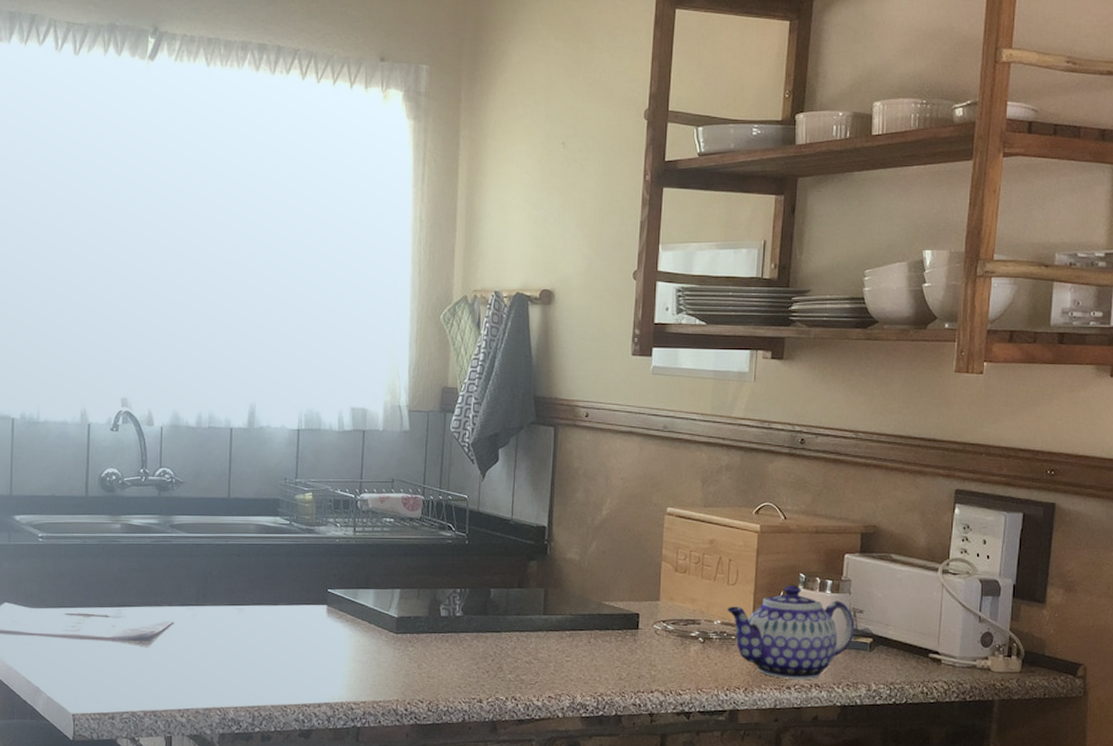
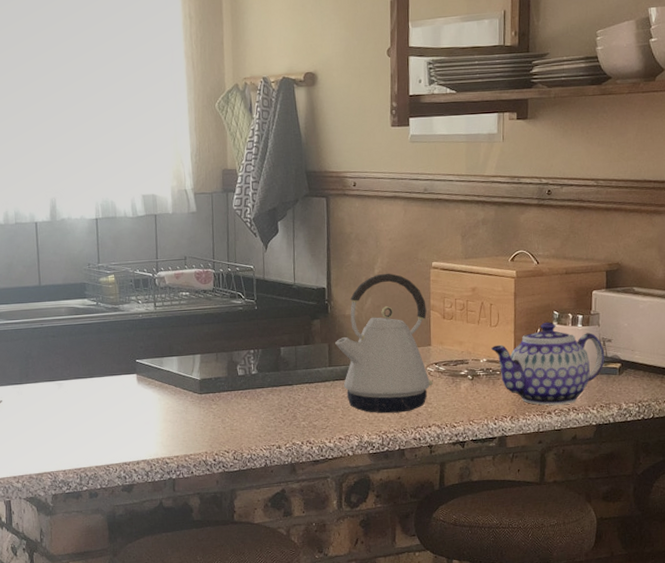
kettle: none [552,515,659,674] -> present [335,273,433,414]

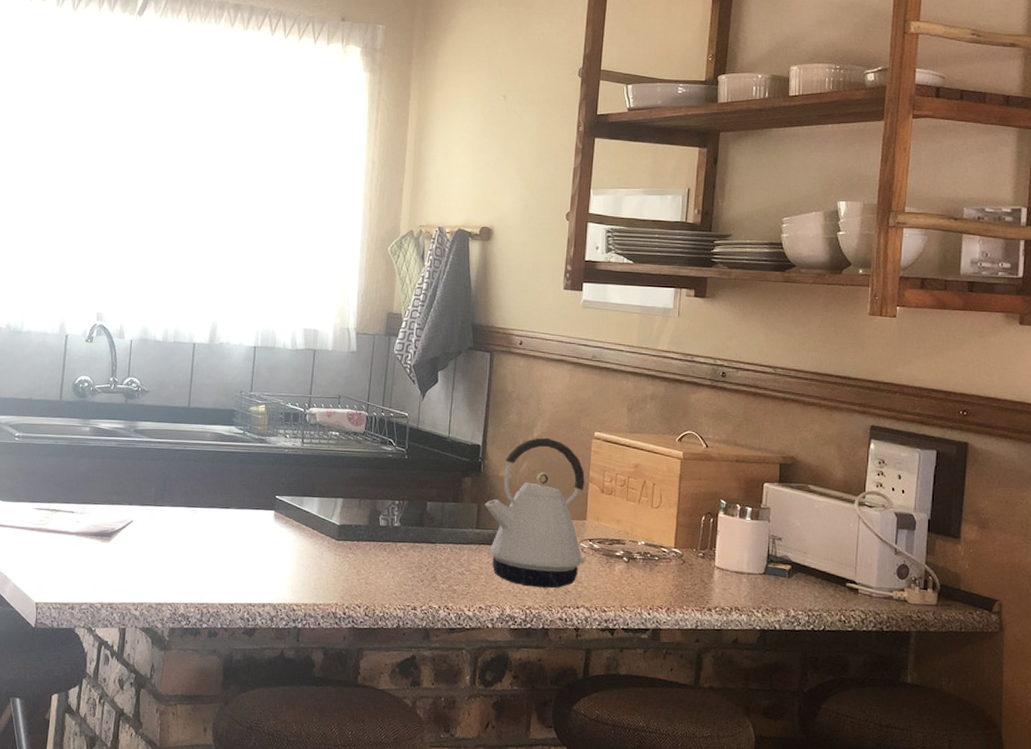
teapot: present [491,322,605,405] -> none [651,510,774,603]

